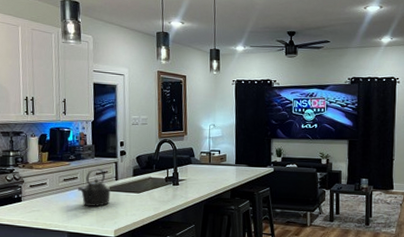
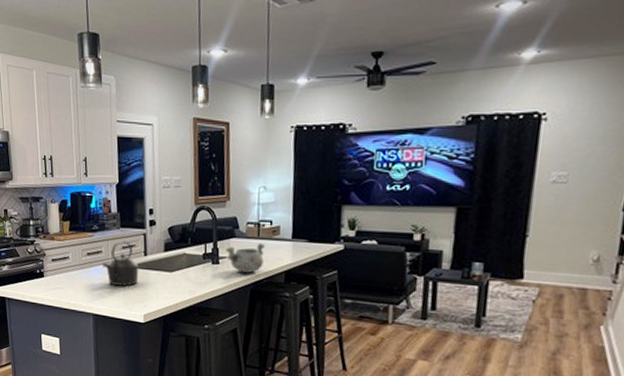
decorative bowl: none [184,168,216,192] -> present [226,243,266,273]

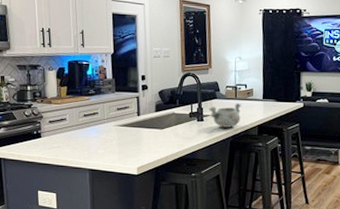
kettle: present [103,241,139,287] -> none [99,103,133,143]

